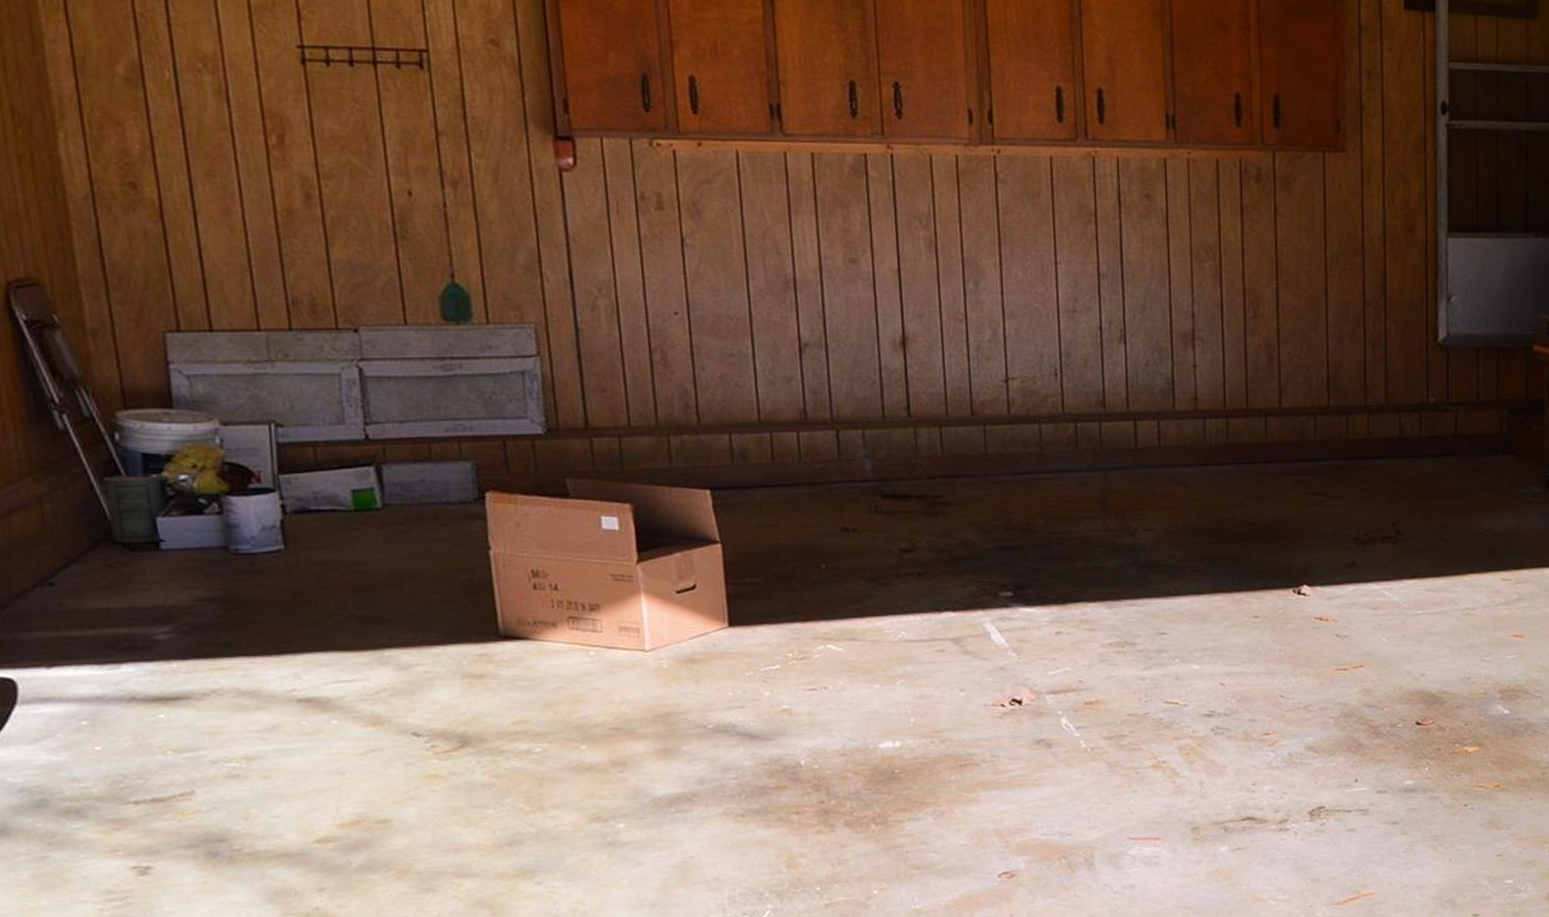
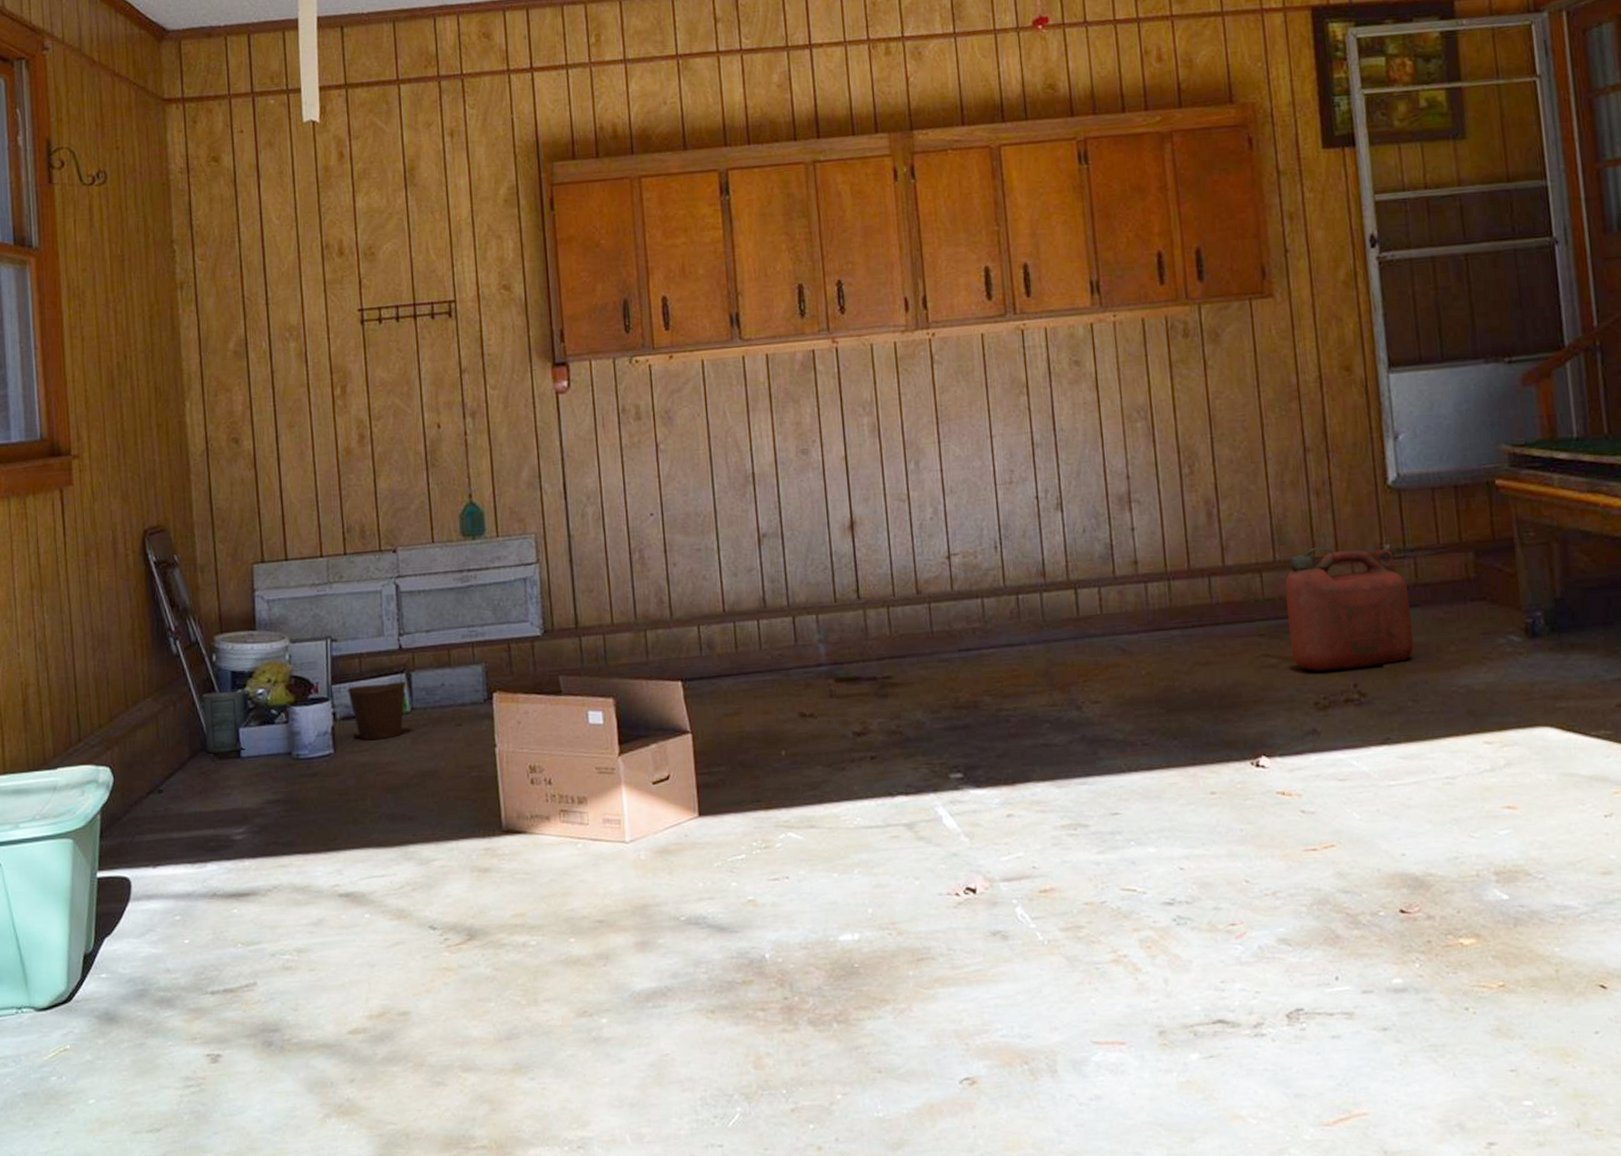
bucket: none [298,440,376,538] -> present [347,651,406,741]
fuel can: none [1336,395,1449,511] -> present [1285,546,1414,672]

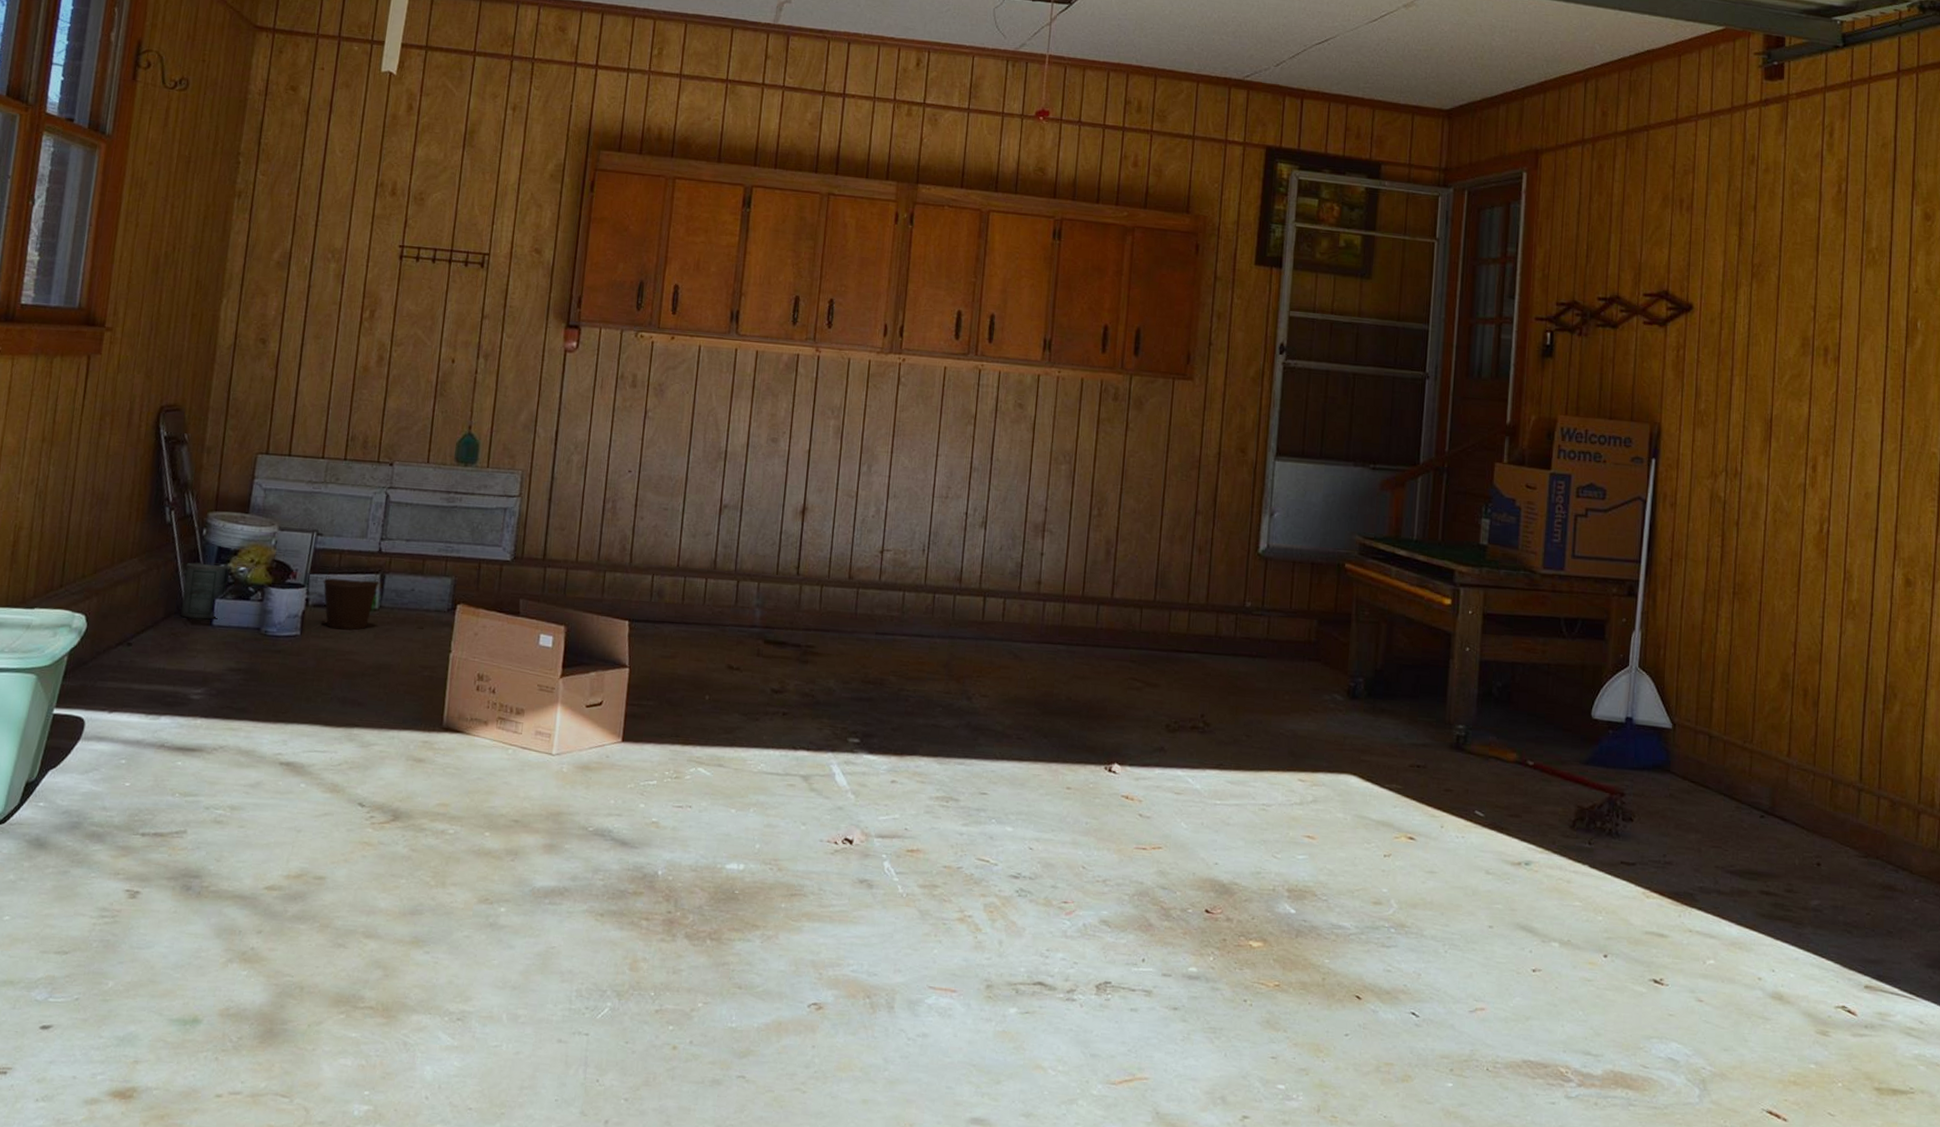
fuel can: present [1285,546,1414,672] -> none [1154,594,1260,703]

